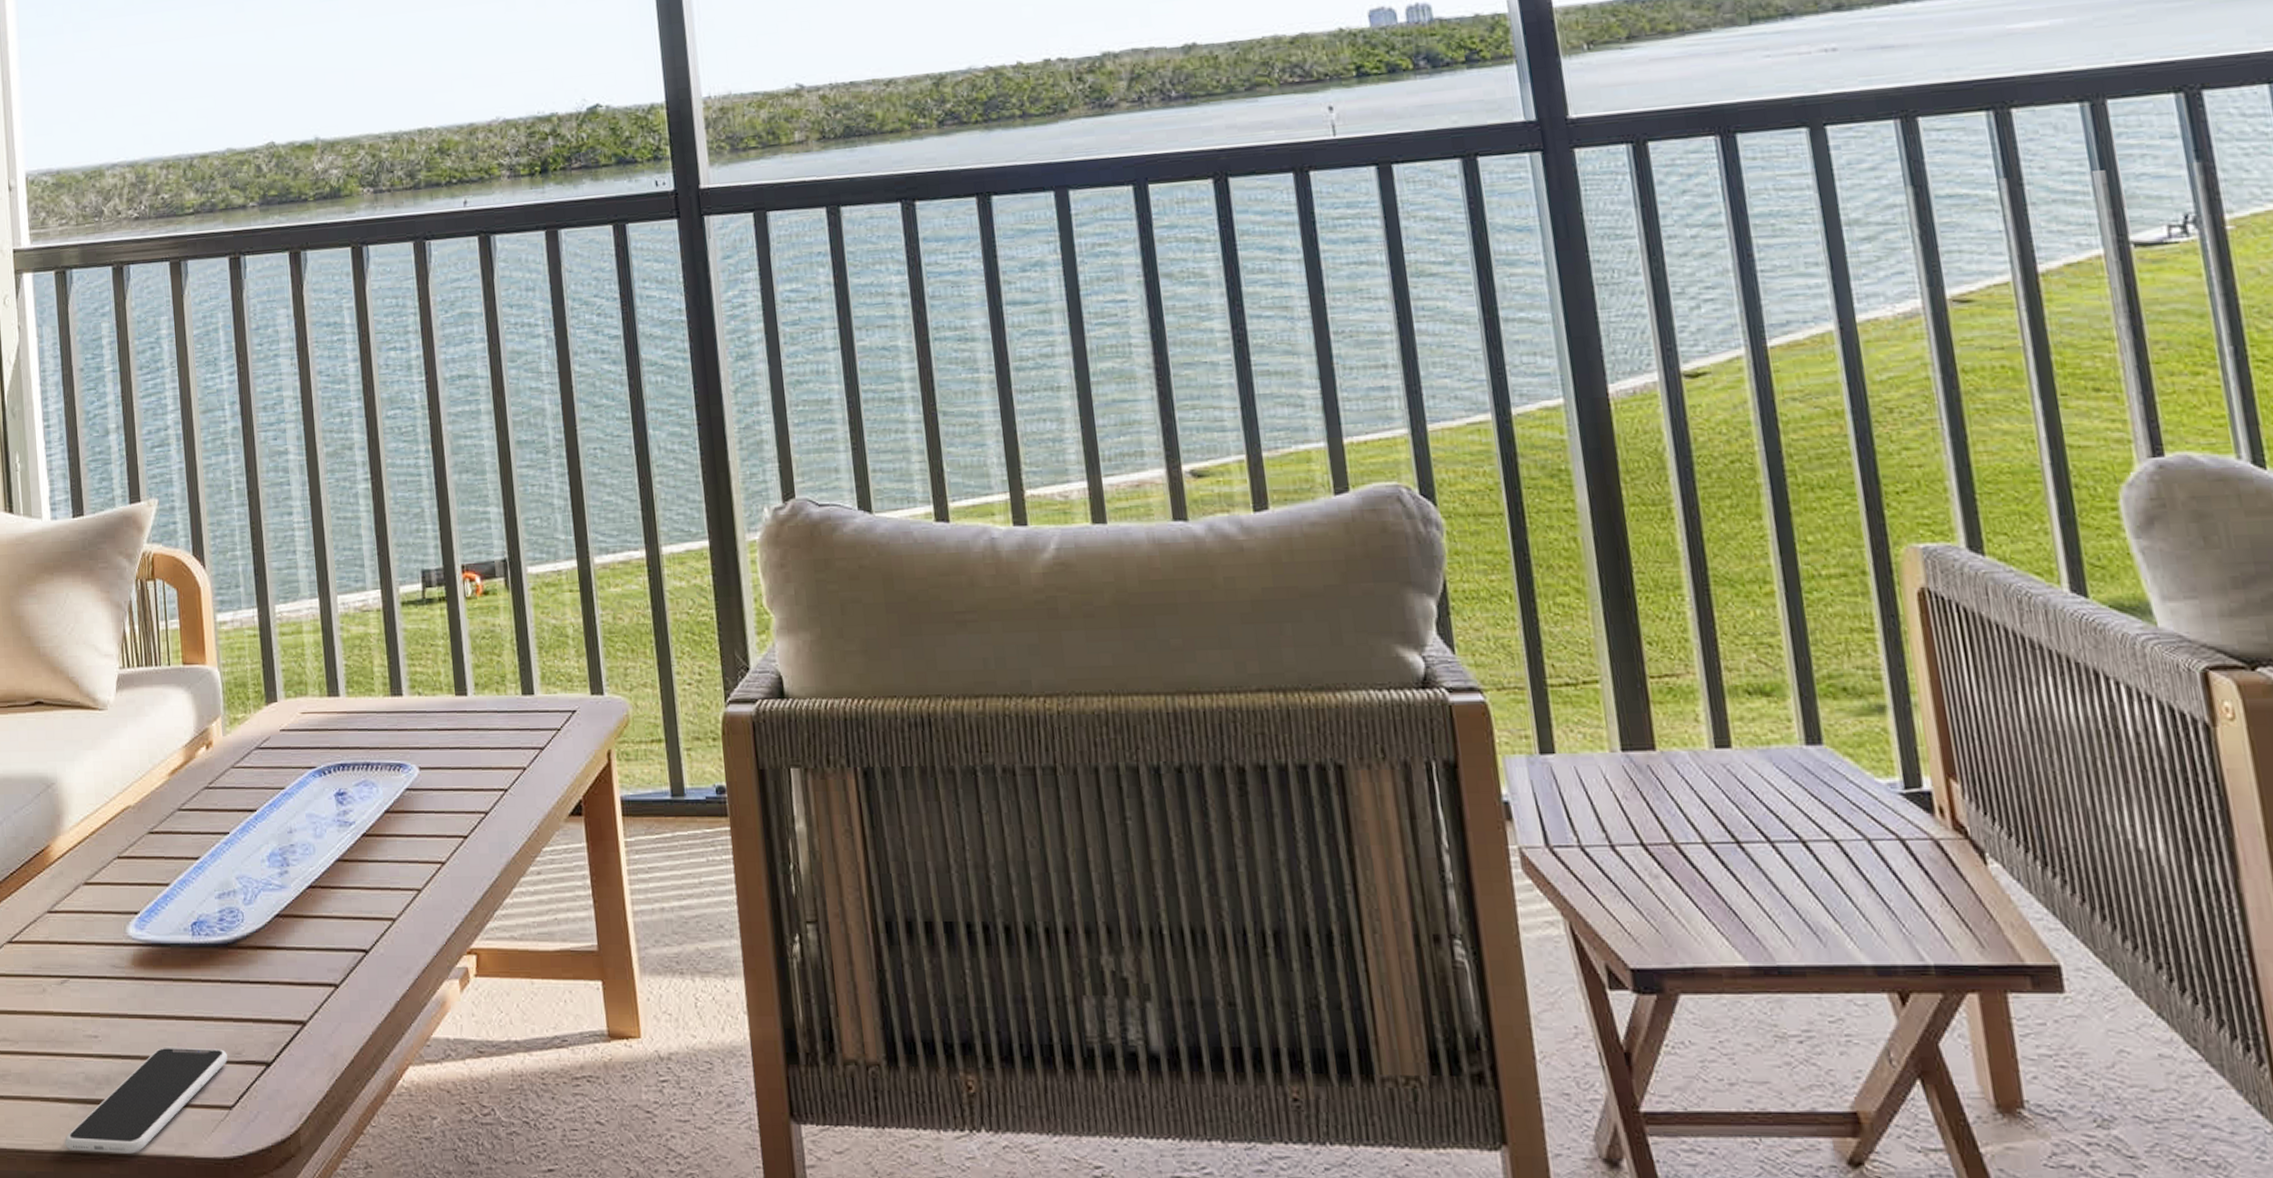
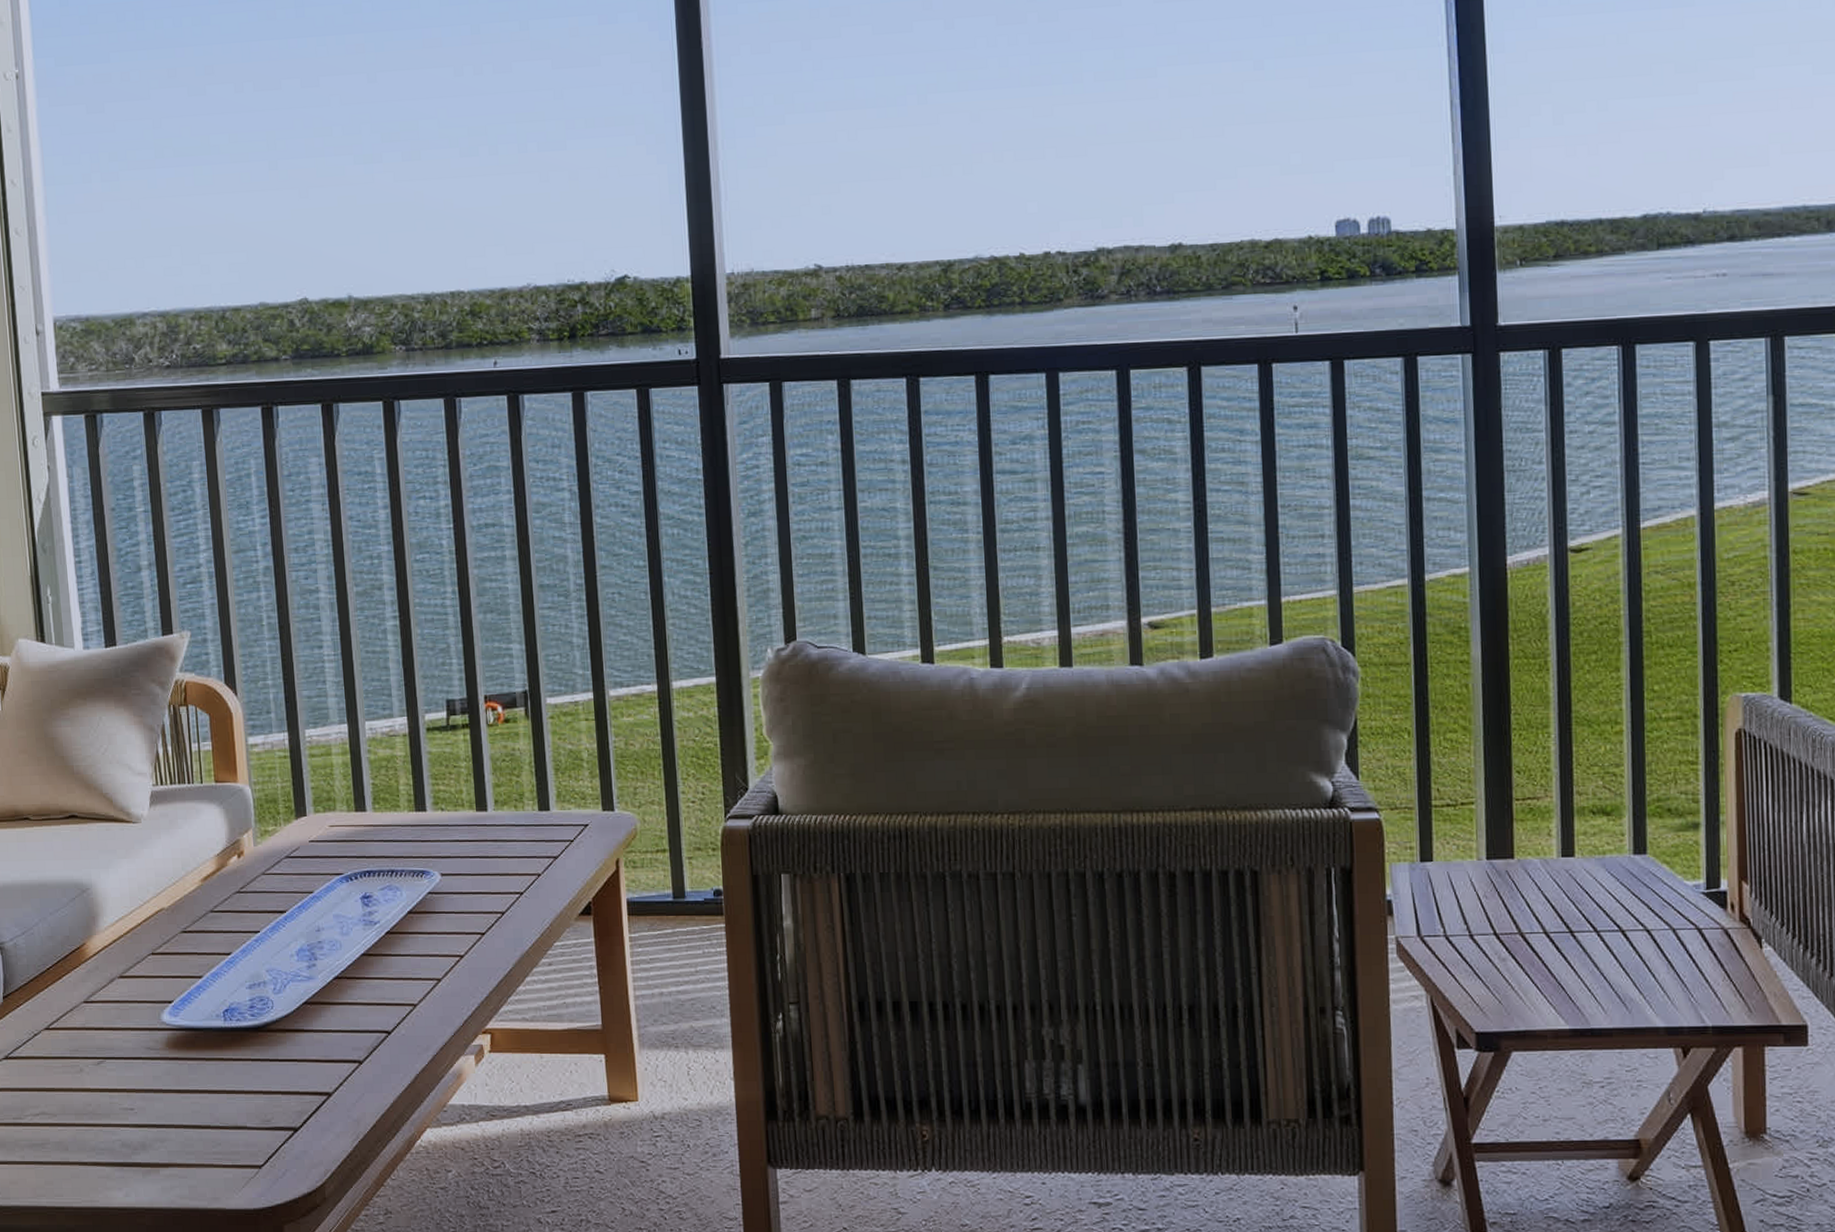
smartphone: present [65,1047,228,1154] -> none [102,1116,257,1208]

